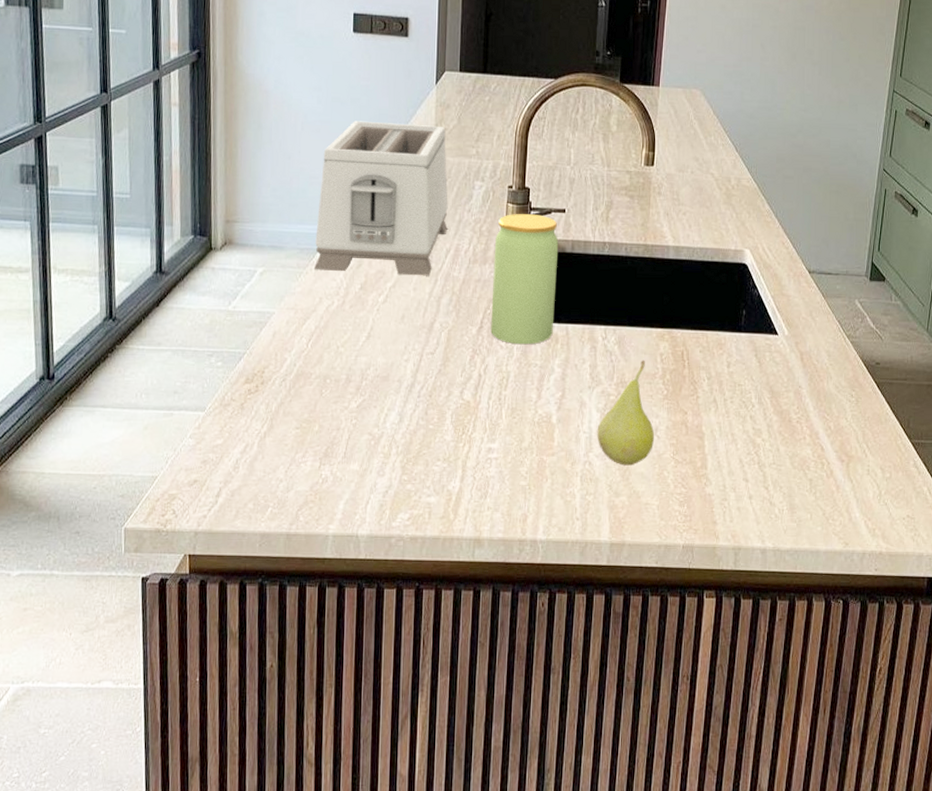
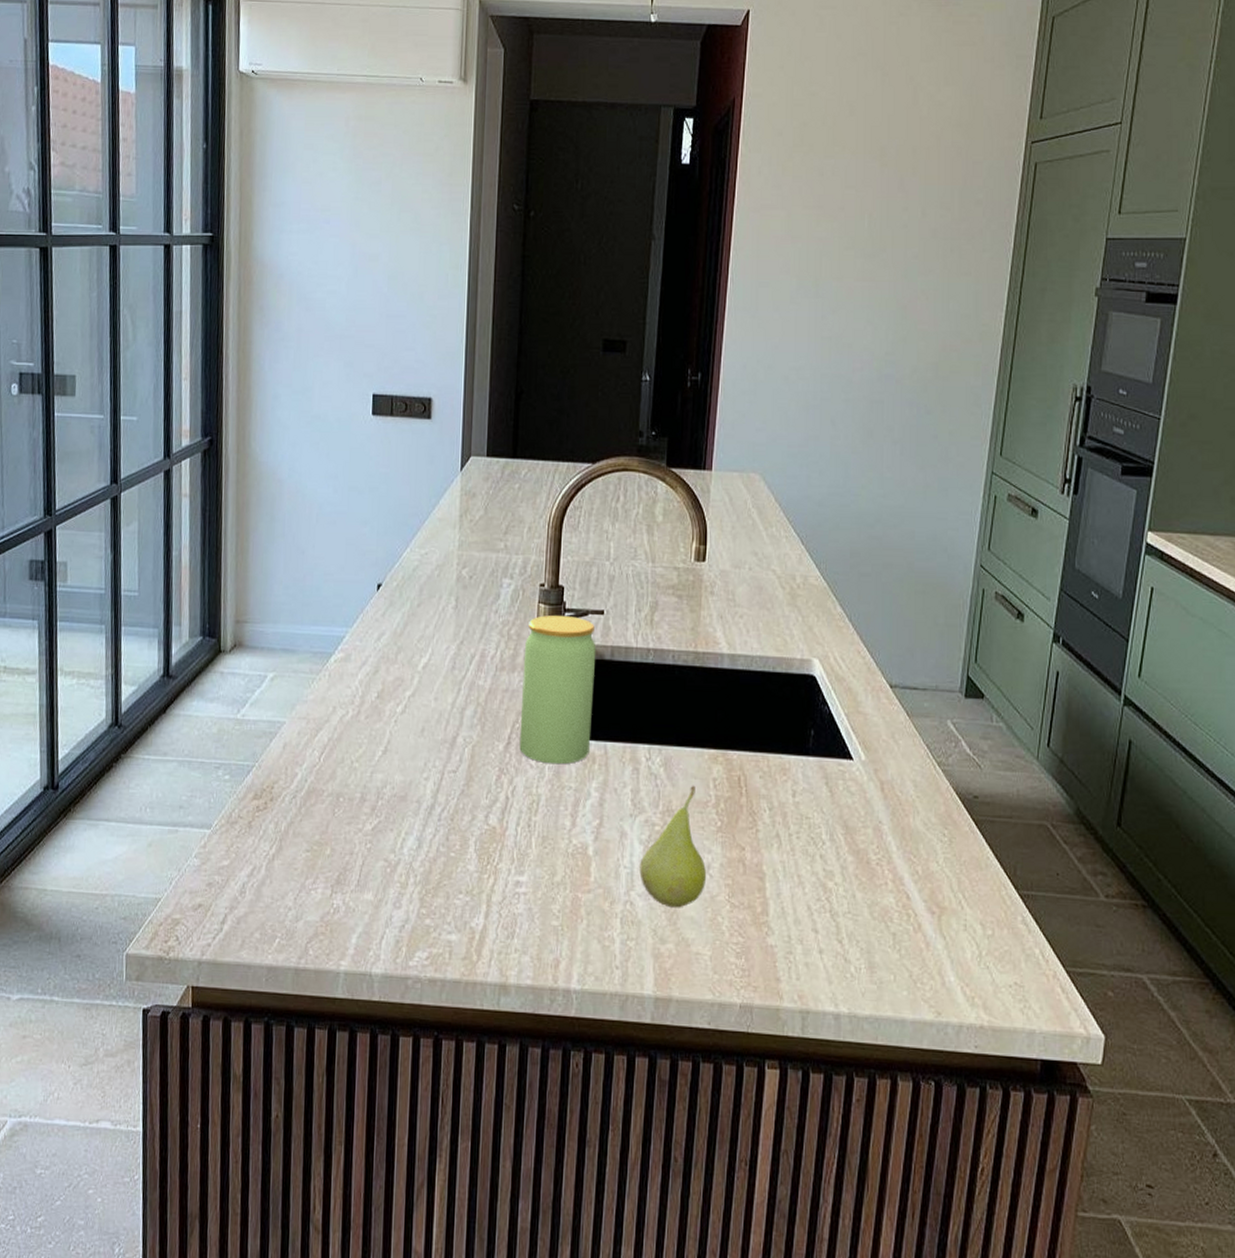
toaster: present [313,121,448,276] -> none [327,512,473,685]

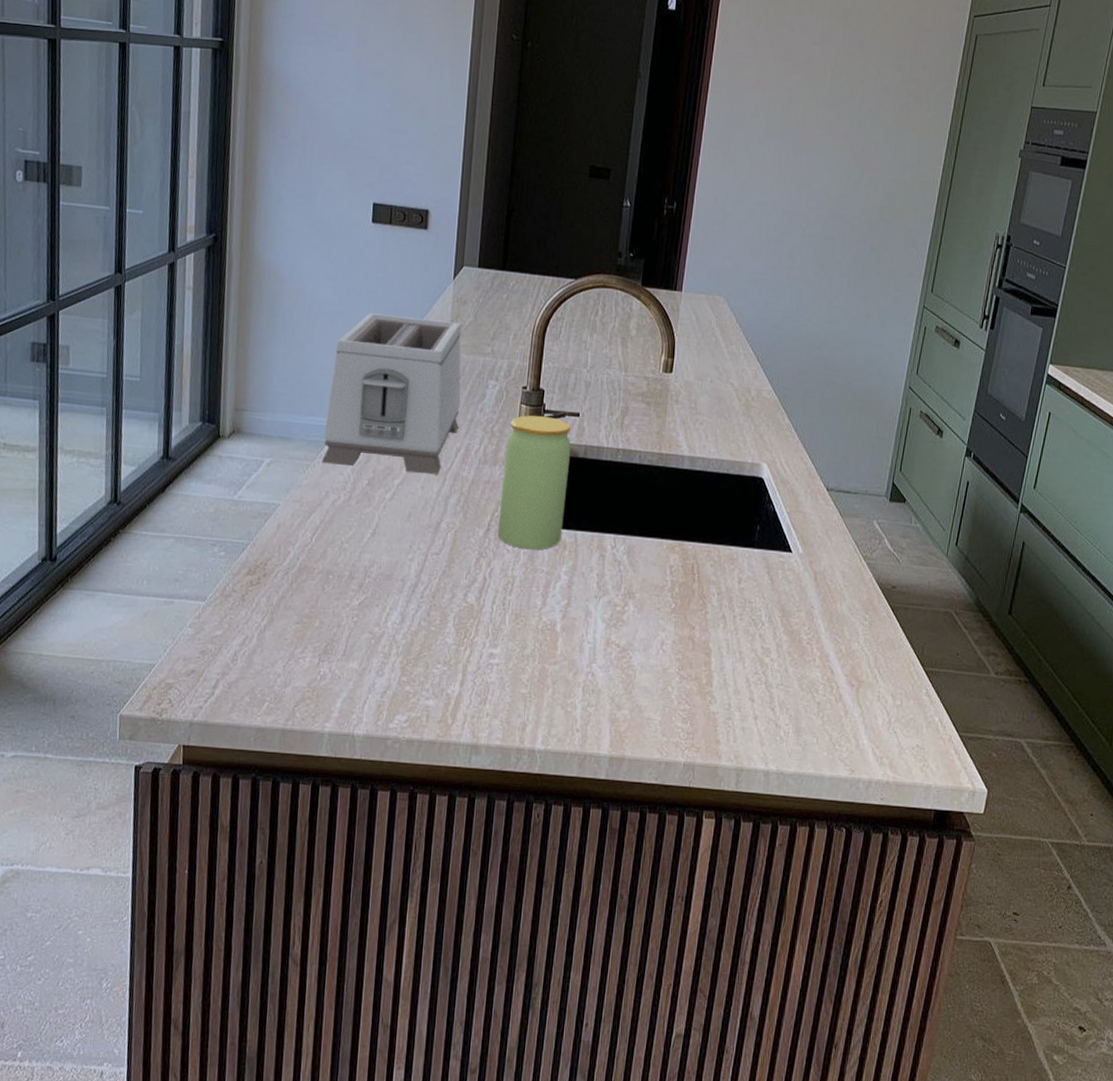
toaster: none [327,512,473,685] -> present [321,313,462,475]
fruit: present [639,785,706,908] -> none [601,571,660,679]

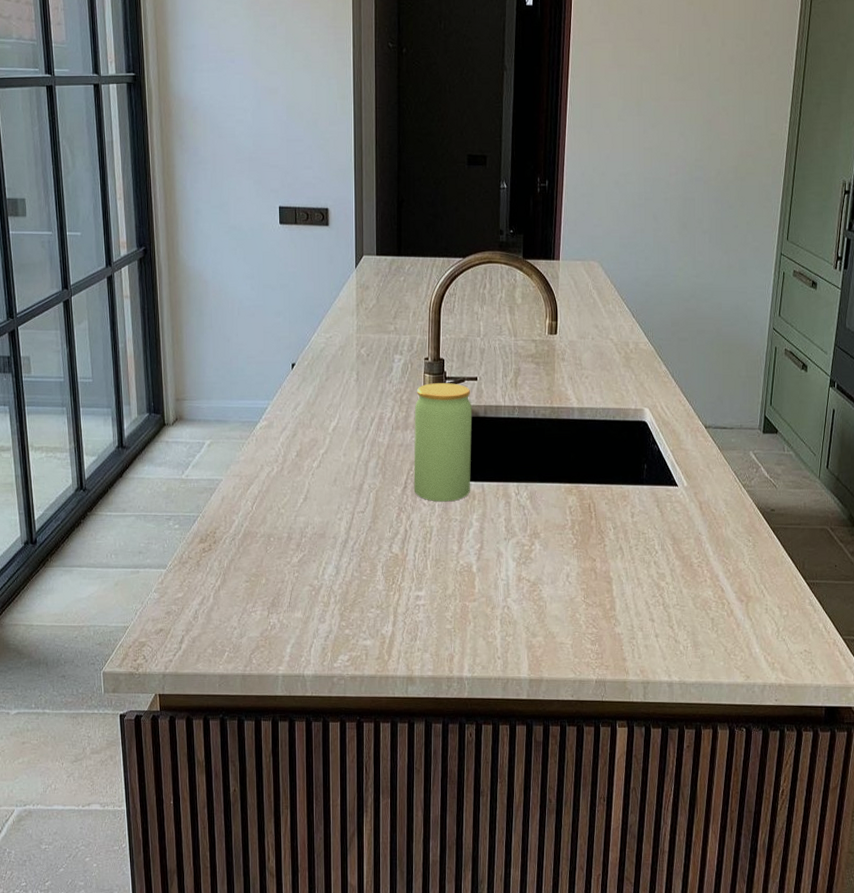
toaster: present [321,313,462,475] -> none [254,304,371,443]

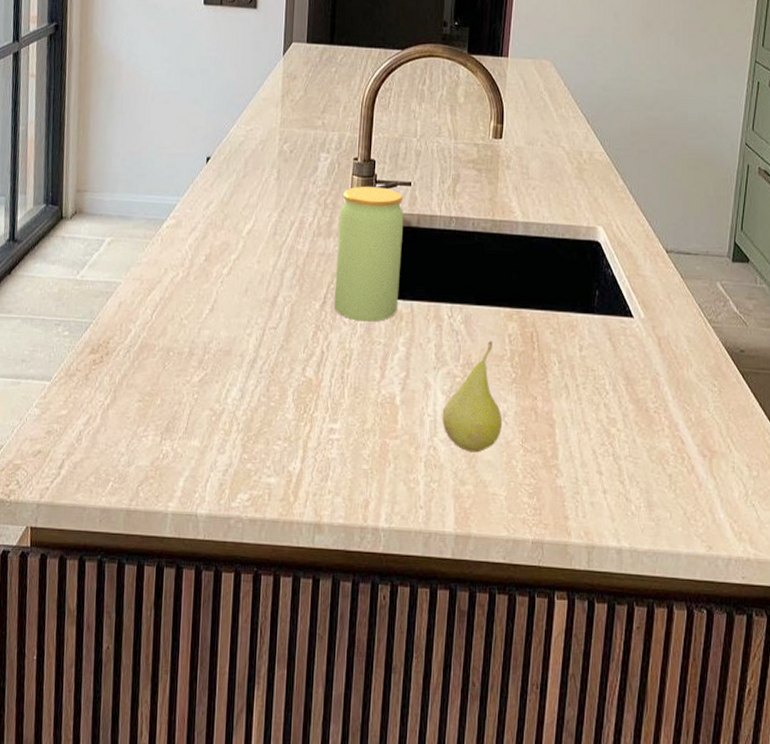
fruit: none [514,512,566,609] -> present [442,340,502,453]

